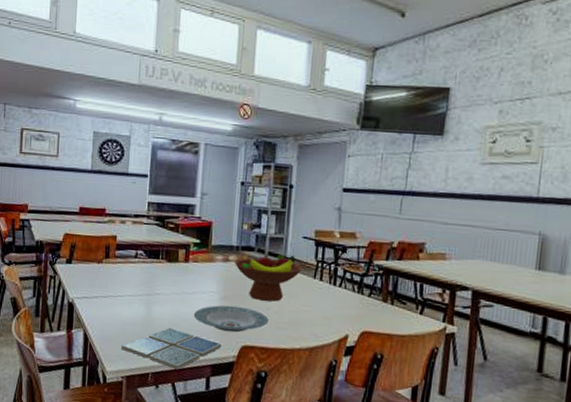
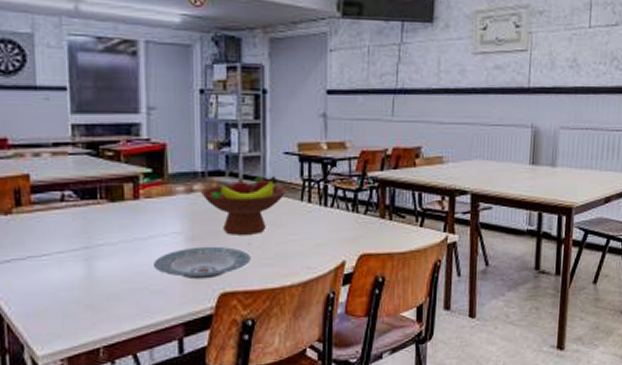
drink coaster: present [121,328,222,370] -> none [55,286,194,337]

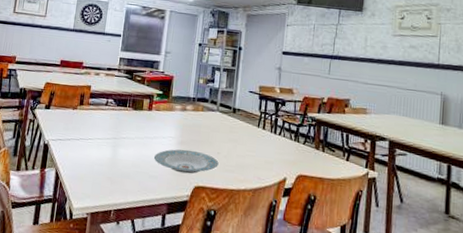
fruit bowl: present [201,176,286,235] -> none [191,105,248,147]

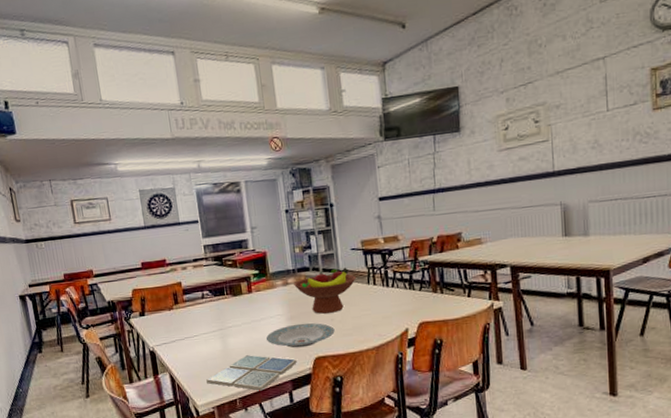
drink coaster: none [88,169,177,208] -> present [206,355,297,391]
fruit bowl: none [191,105,248,147] -> present [294,267,356,314]

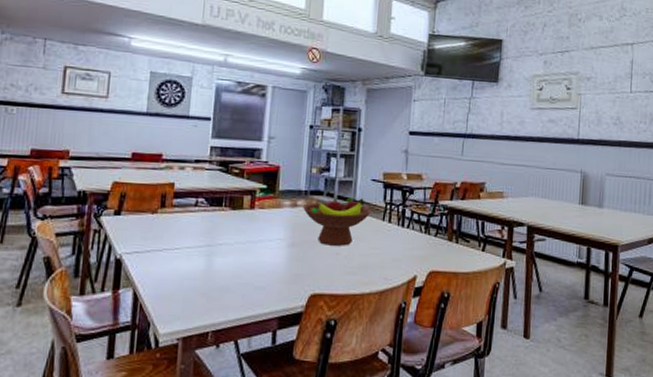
drink coaster: present [206,355,297,391] -> none [177,281,289,326]
plate: present [266,322,335,348] -> none [260,252,338,281]

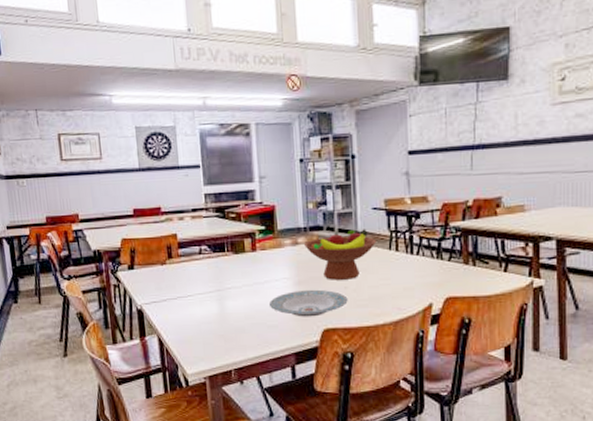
plate: none [260,252,338,281] -> present [270,289,348,317]

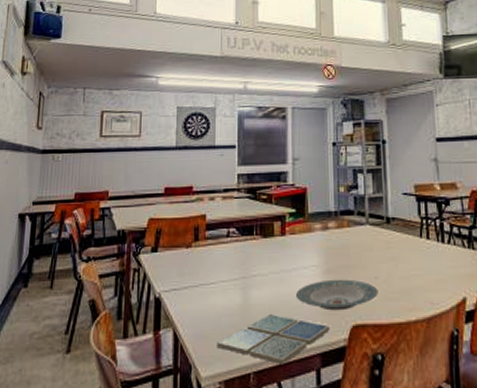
drink coaster: none [199,321,303,363] -> present [217,314,330,365]
fruit bowl: present [304,229,376,280] -> none [335,214,407,269]

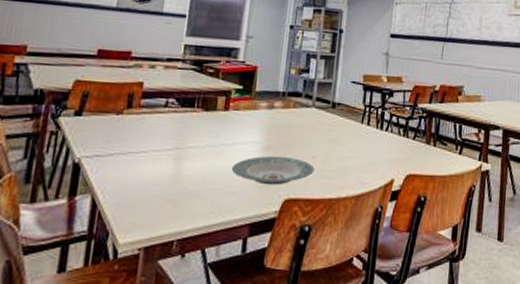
drink coaster: present [217,314,330,365] -> none [140,186,262,233]

